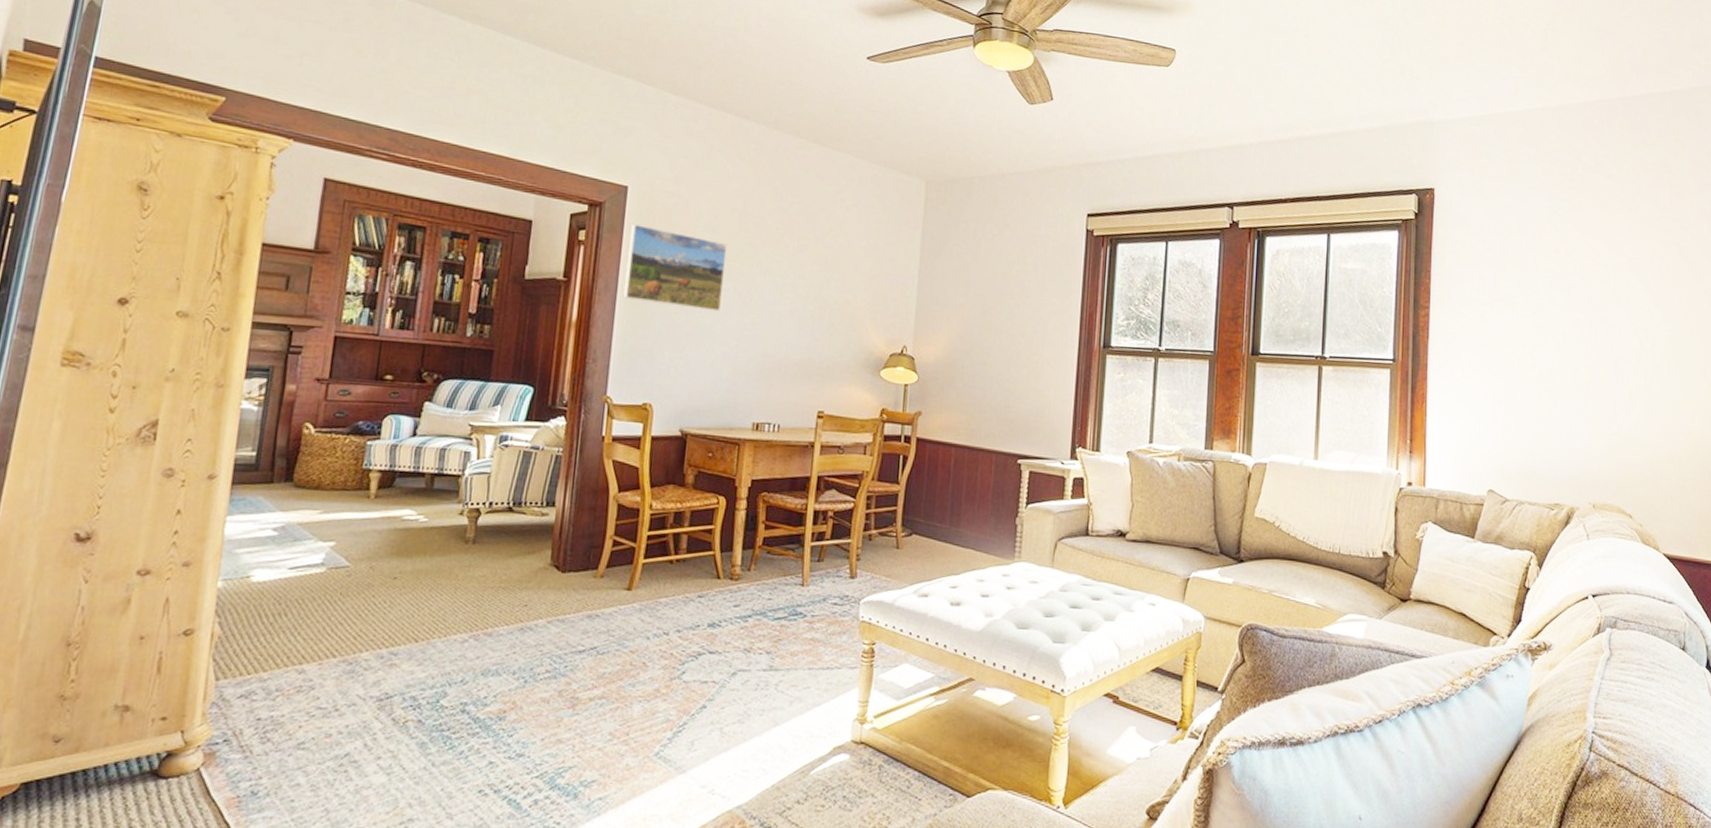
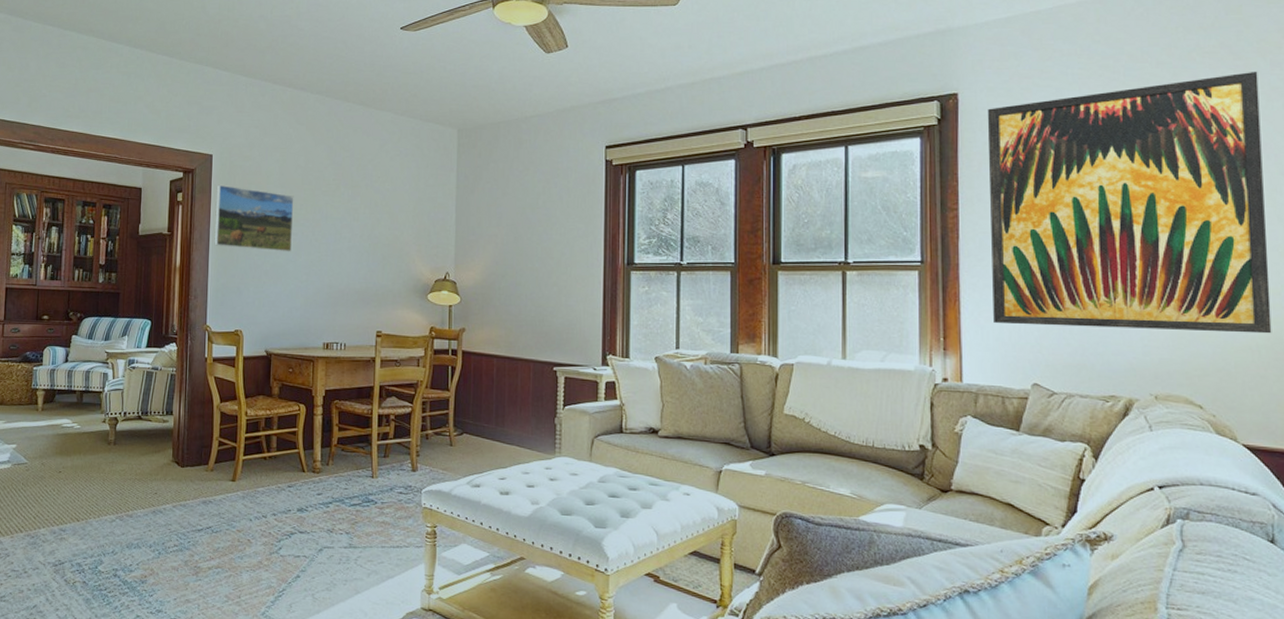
wall art: none [1456,191,1691,446] -> present [987,71,1272,334]

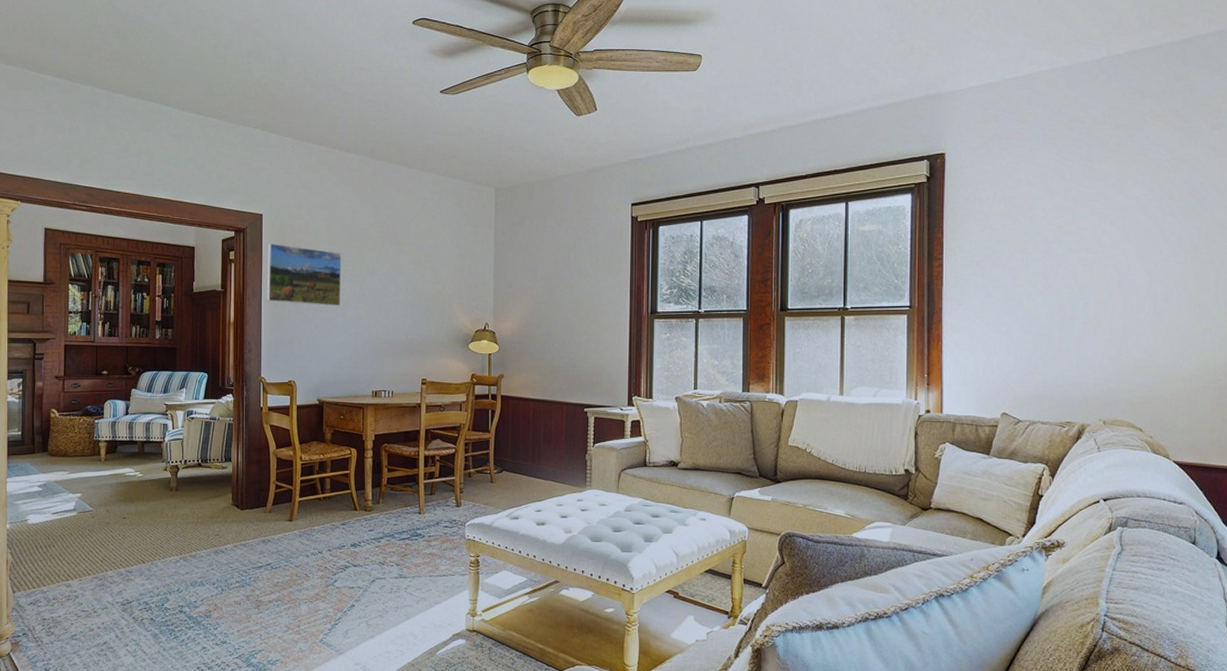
wall art: present [987,71,1272,334] -> none [970,132,1202,365]

